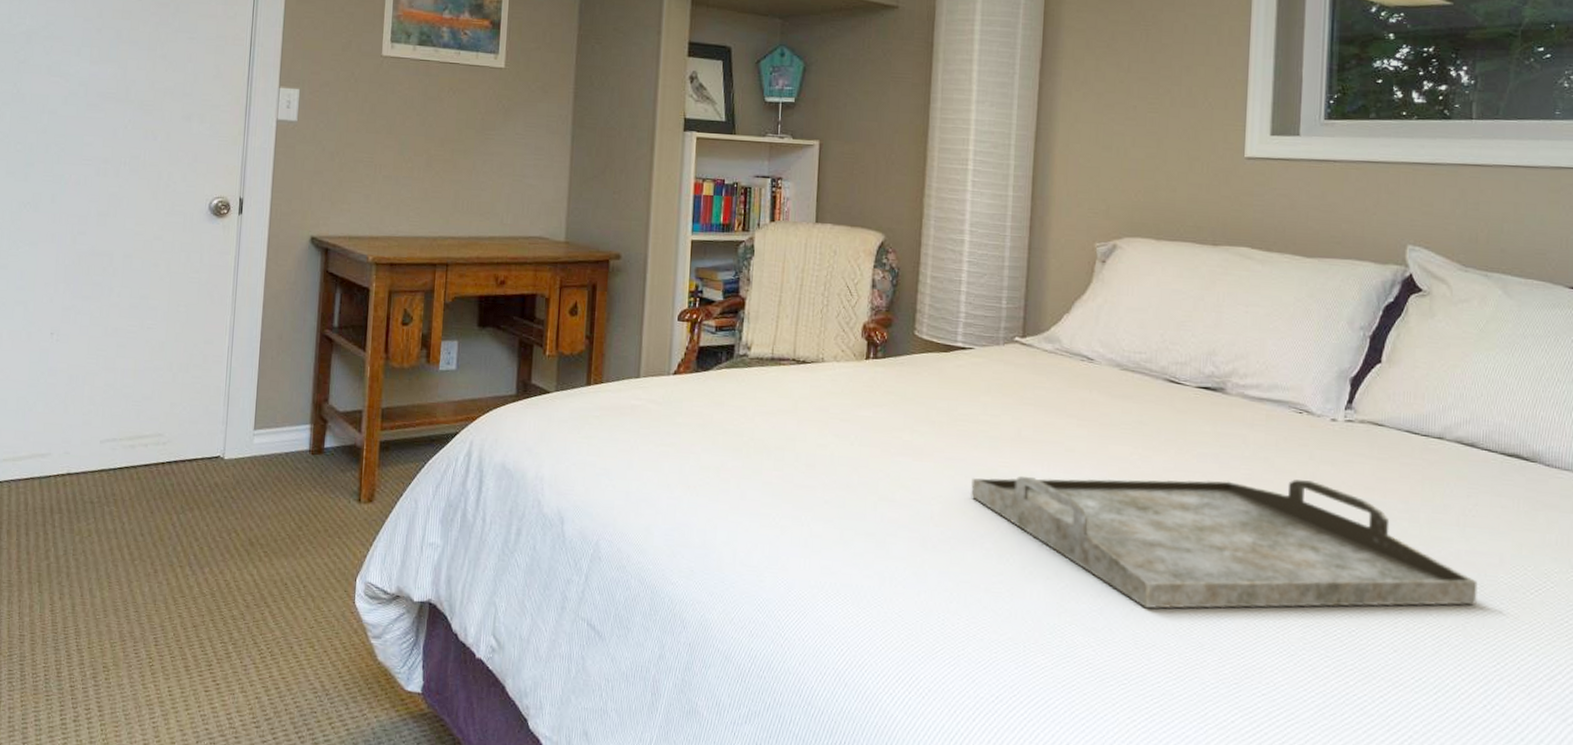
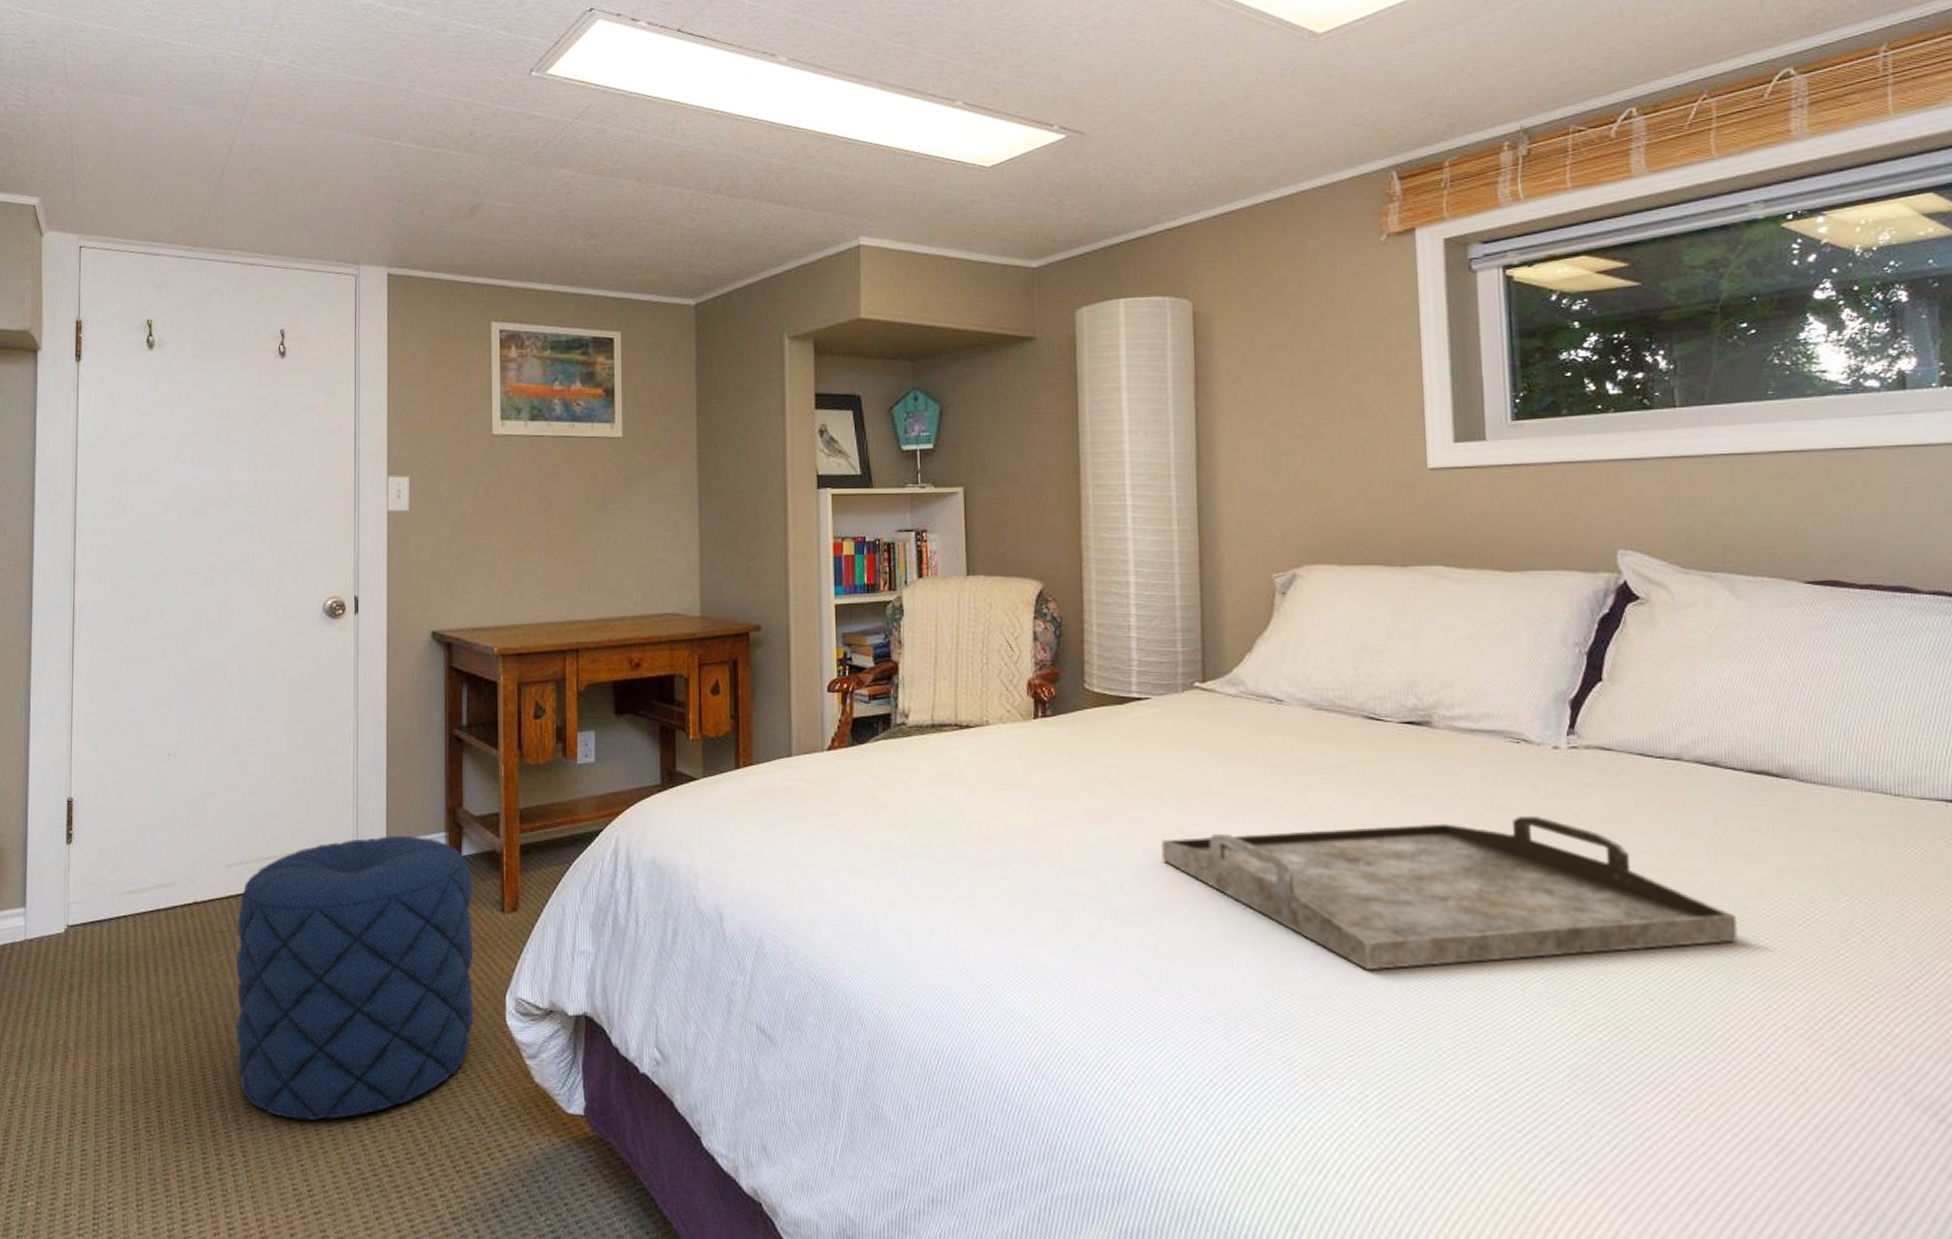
pouf: none [99,424,333,682] -> present [236,836,474,1120]

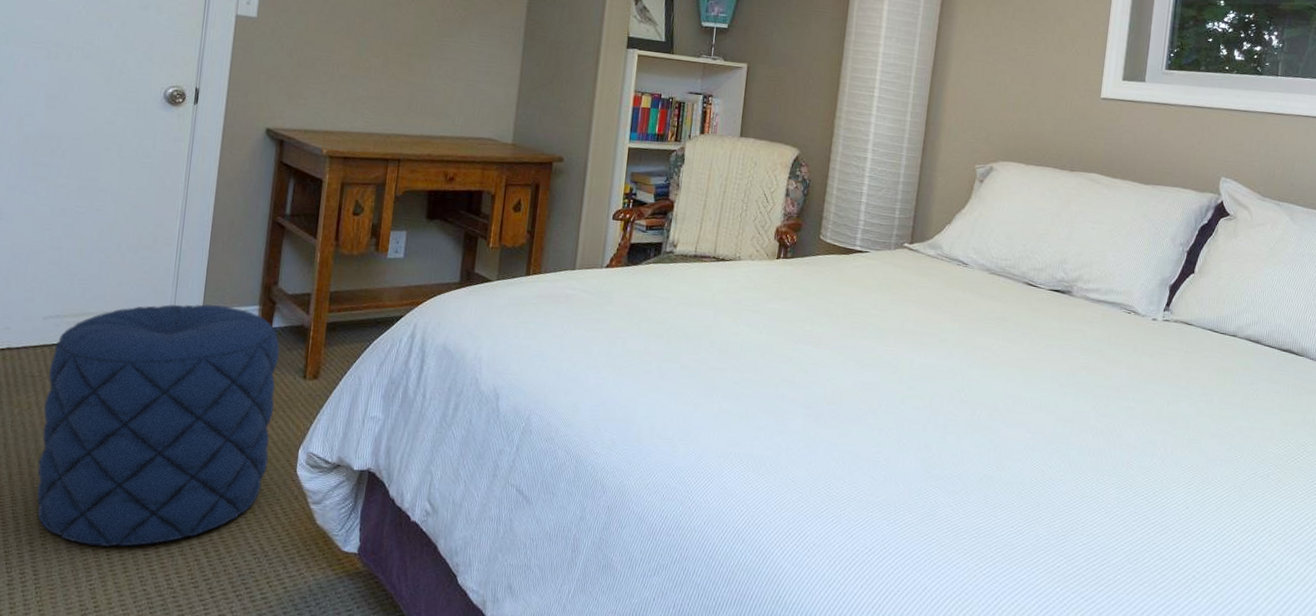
serving tray: present [1161,817,1738,971] -> none [859,362,1253,474]

